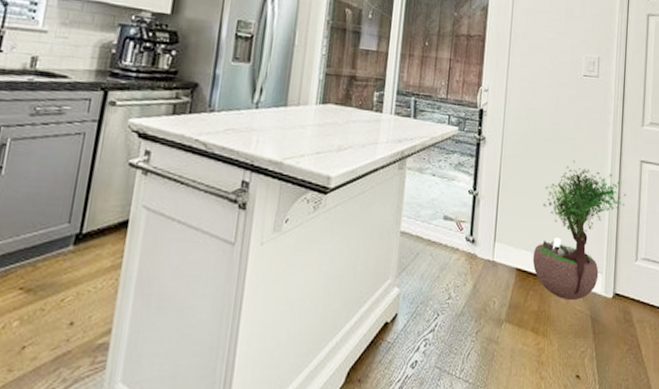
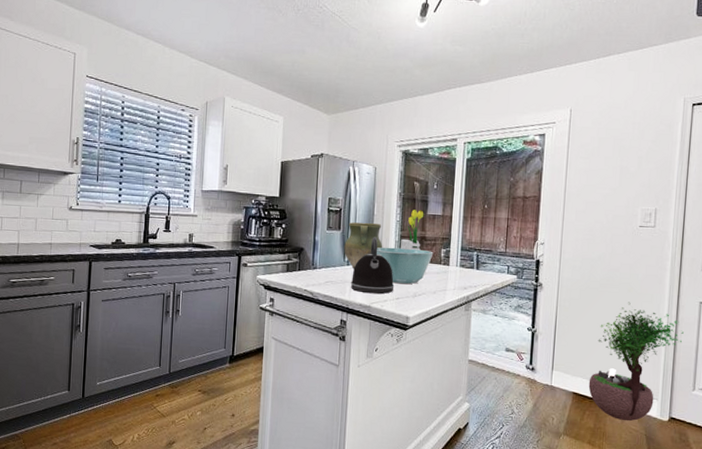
ceramic jug: none [252,53,304,112] -> present [344,222,383,268]
kettle: none [258,73,315,147] -> present [350,237,395,294]
bowl: none [295,86,365,135] -> present [377,247,434,285]
flower arrangement: none [325,42,356,92] -> present [401,210,424,250]

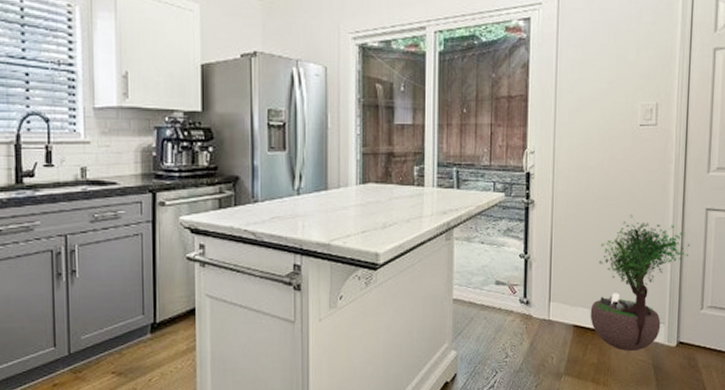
ceramic jug: present [344,222,383,268] -> none [292,138,341,198]
kettle: present [350,237,395,294] -> none [303,156,359,227]
bowl: present [377,247,434,285] -> none [334,168,404,214]
flower arrangement: present [401,210,424,250] -> none [364,119,390,170]

